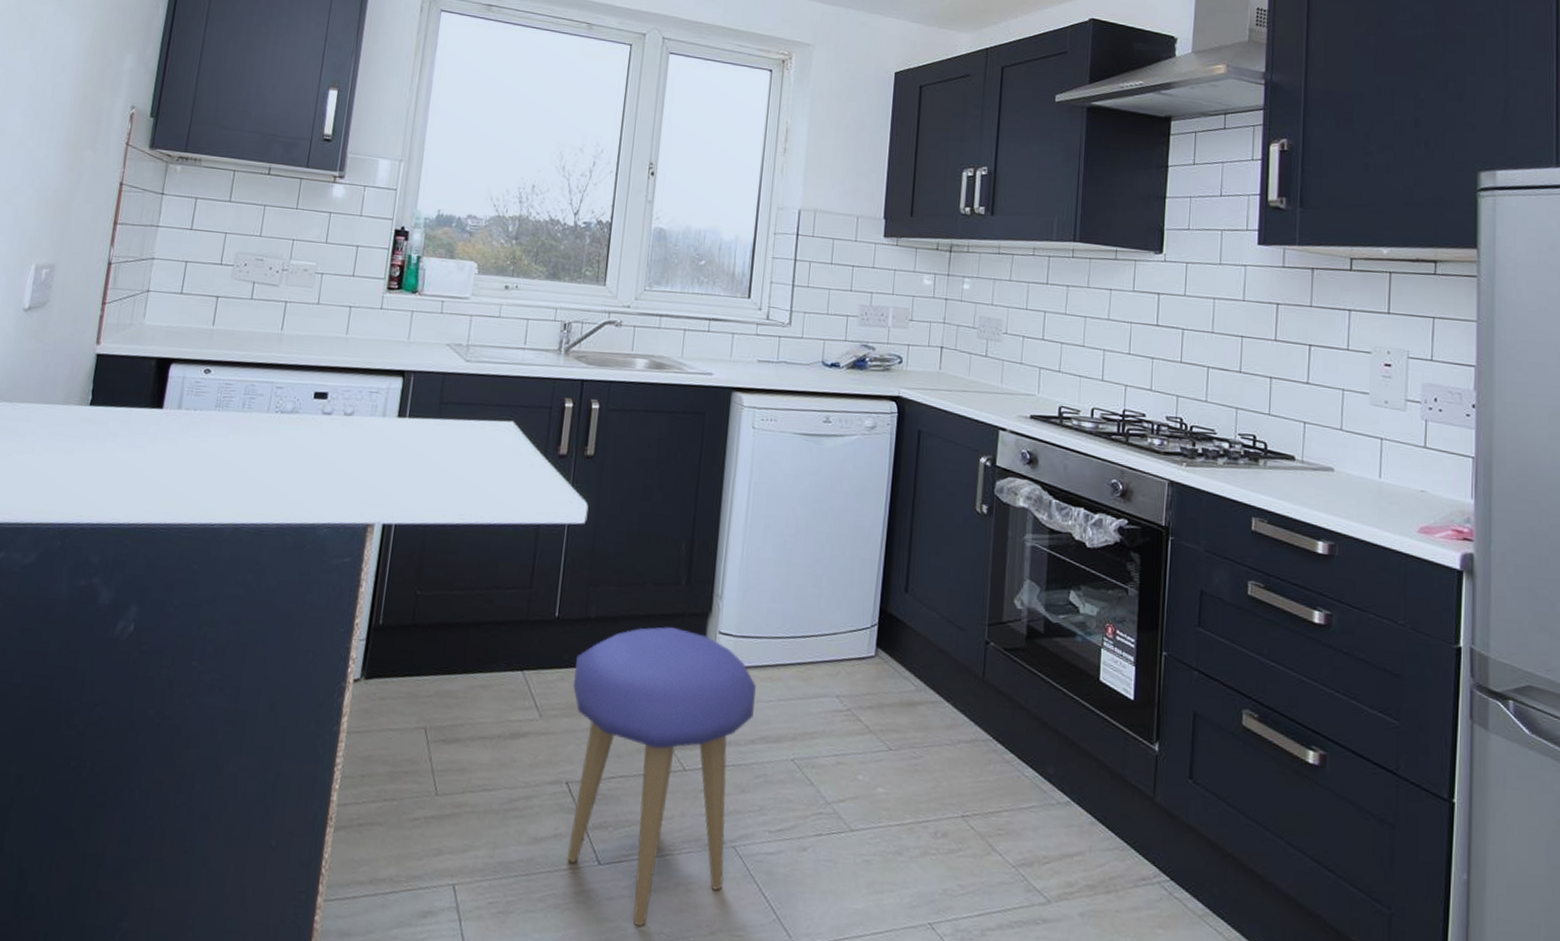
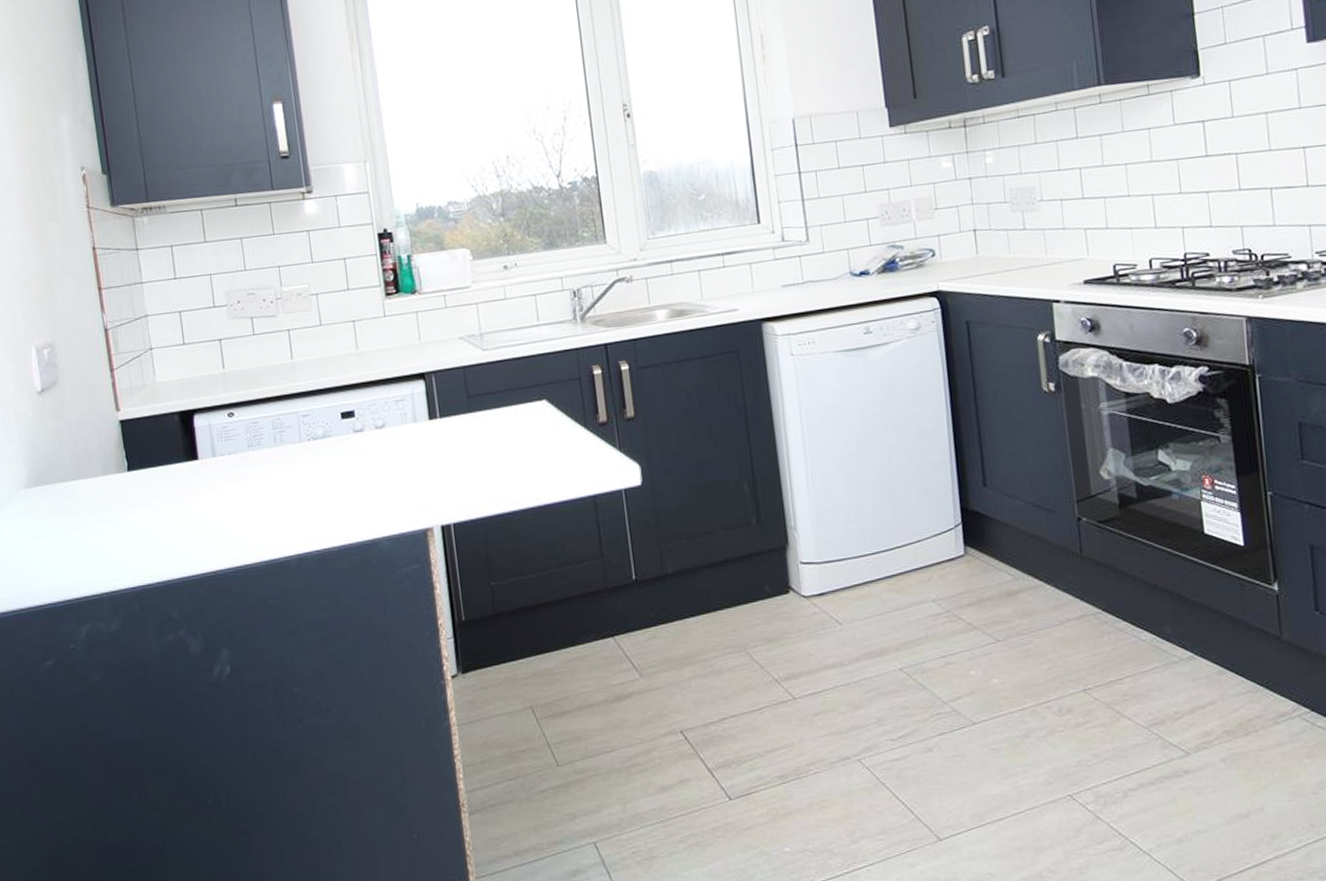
stool: present [567,627,756,926] -> none [663,567,856,848]

